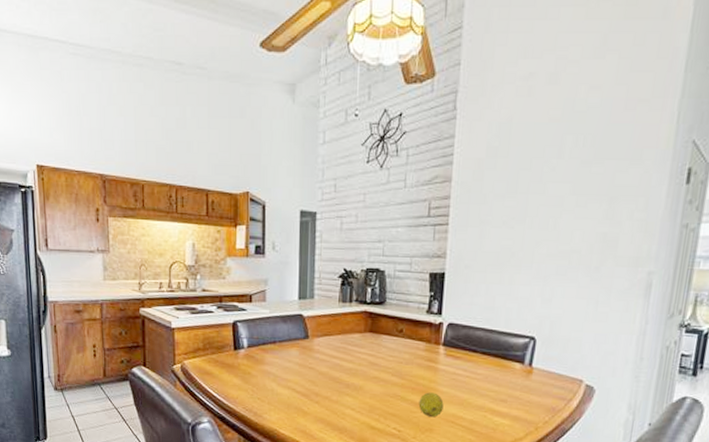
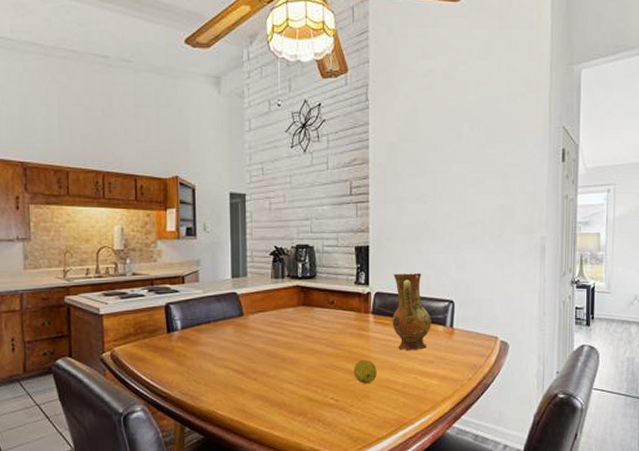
ceramic jug: none [464,304,508,388] -> present [392,273,431,351]

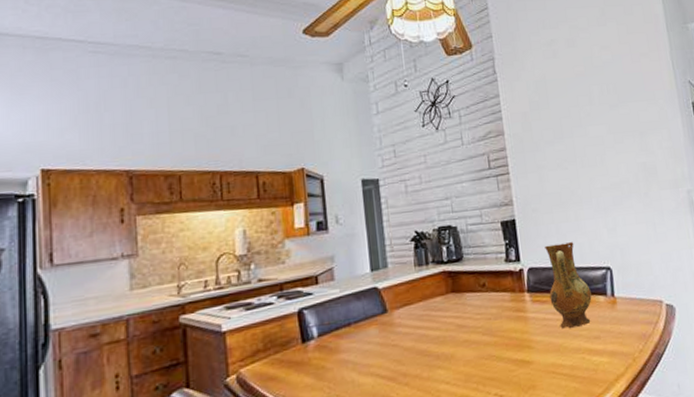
fruit: present [353,360,377,384] -> none [515,344,542,373]

